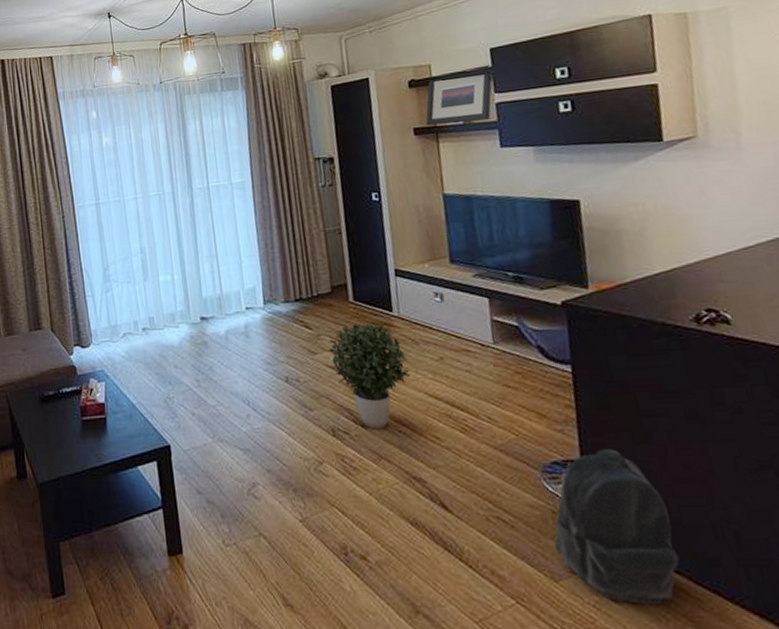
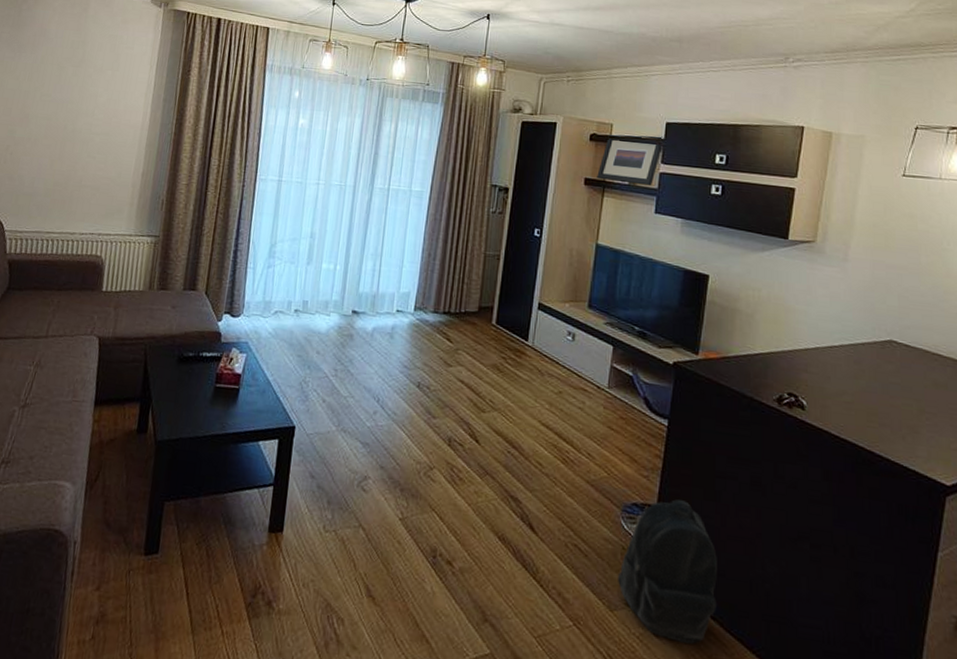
potted plant: present [329,322,411,430] -> none [463,345,531,447]

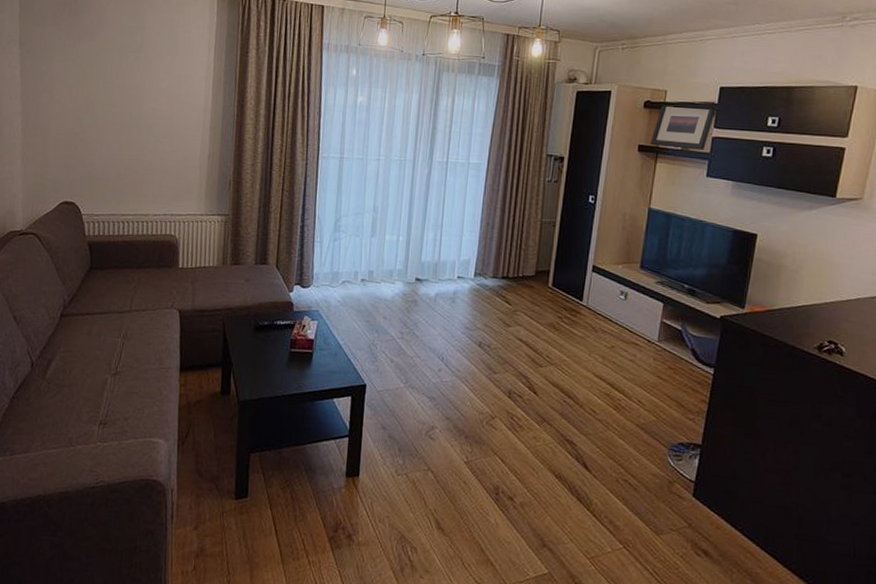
backpack: present [618,499,717,644] -> none [664,438,756,561]

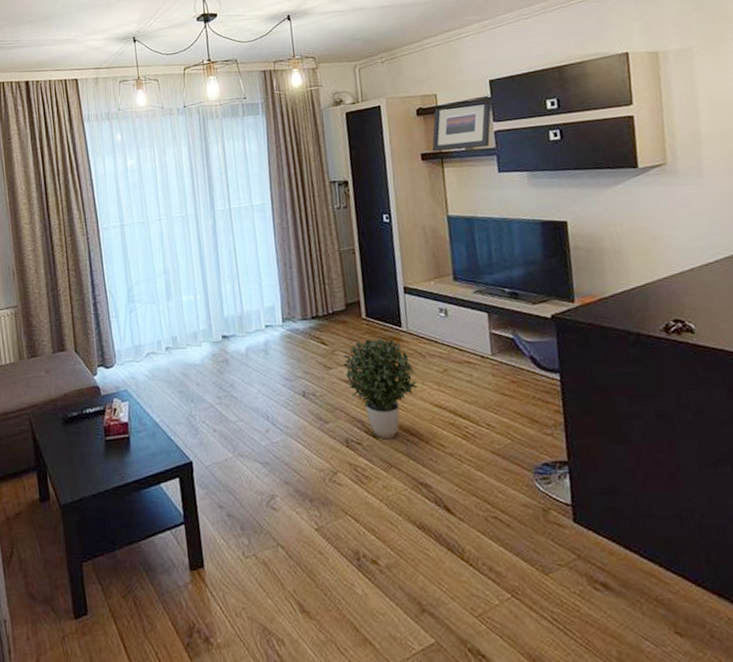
potted plant: none [521,306,585,398] -> present [343,338,418,440]

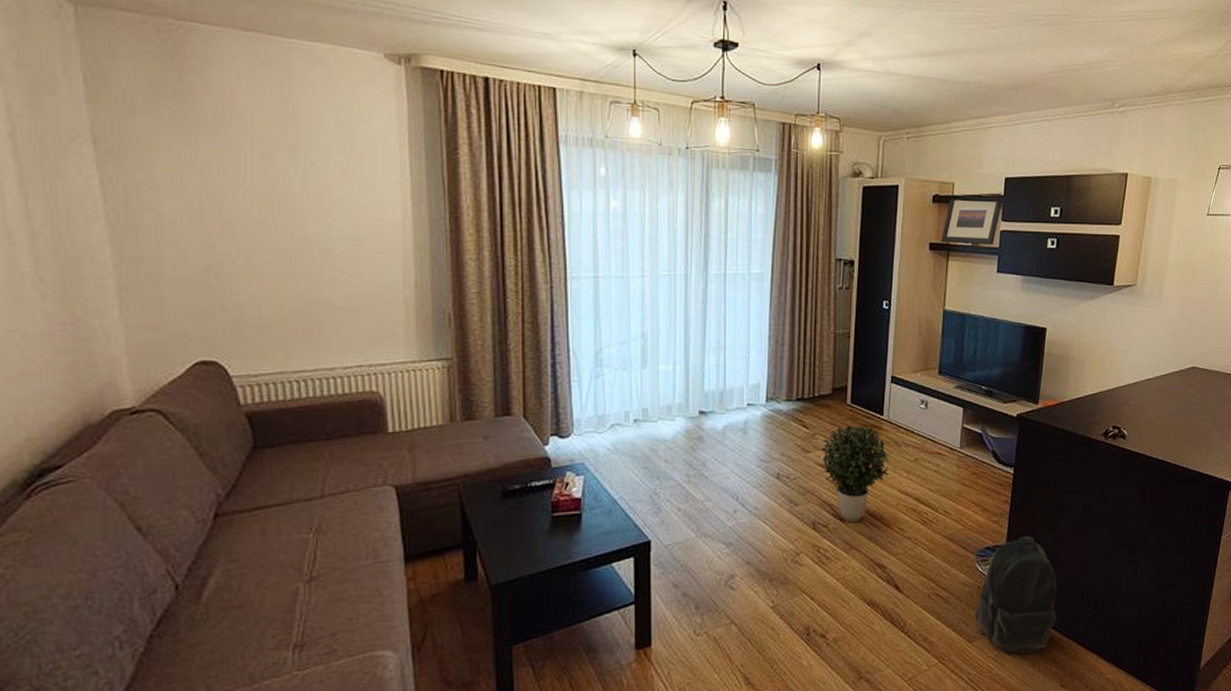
backpack: none [544,450,651,591] -> present [975,536,1056,654]

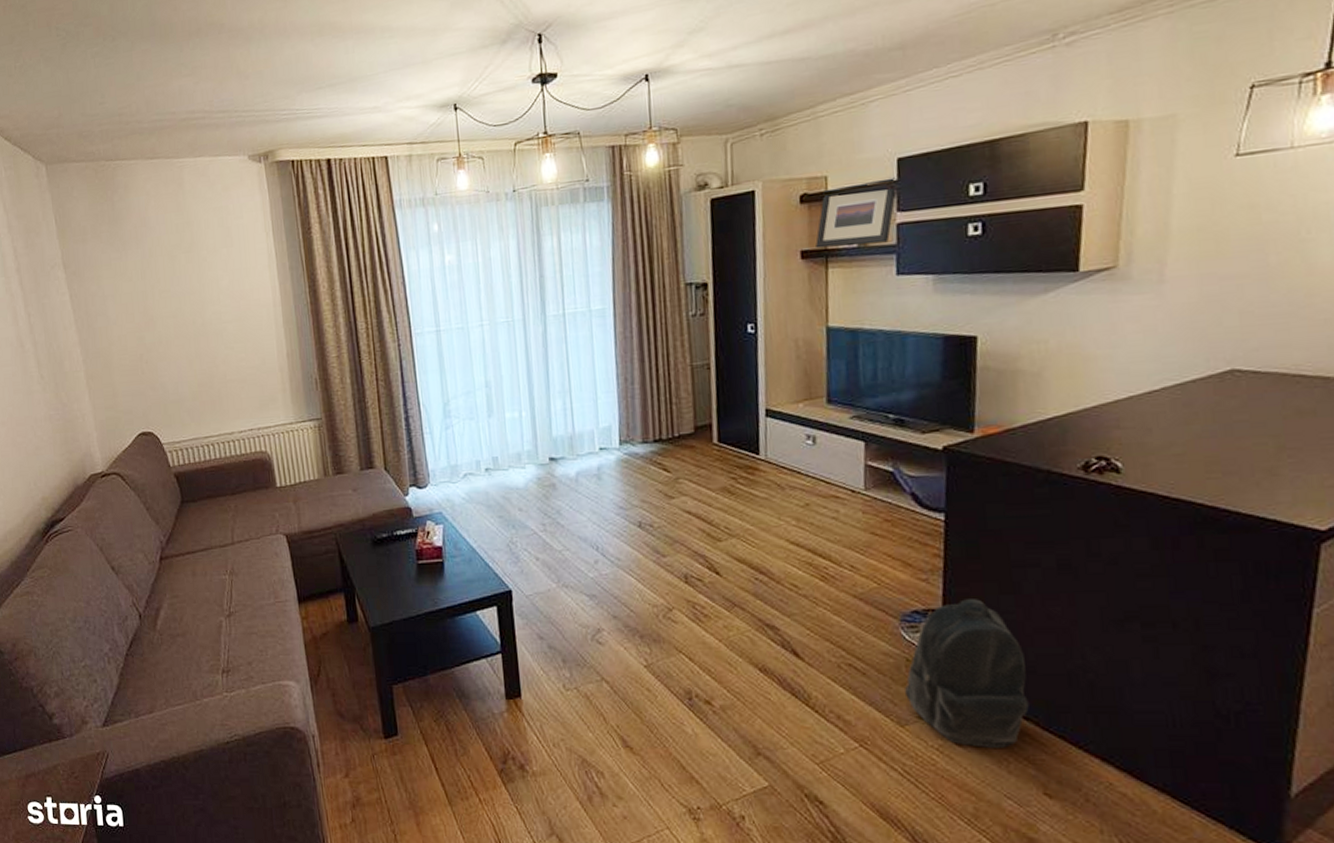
potted plant: present [821,424,889,523] -> none [687,466,773,577]

